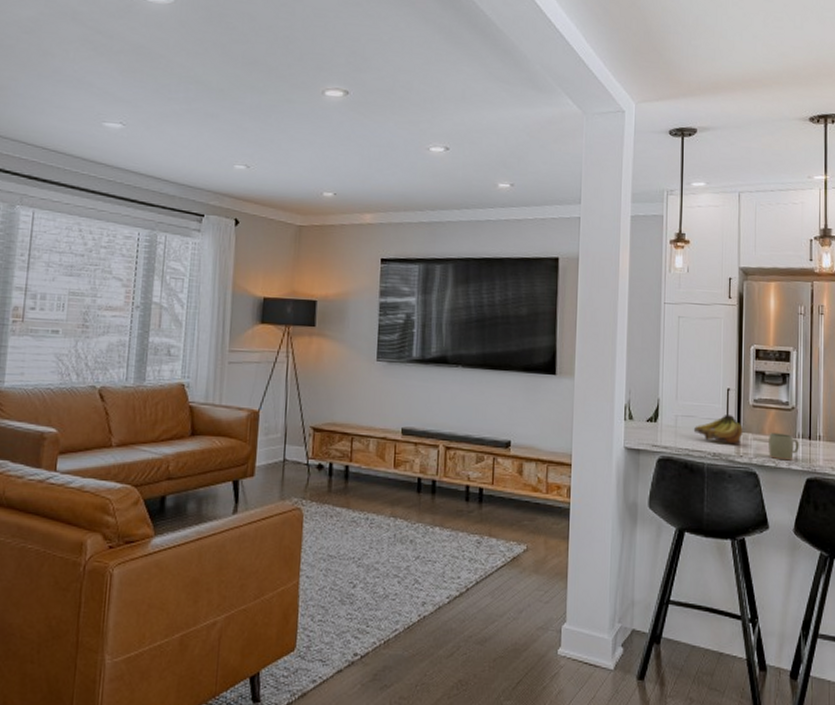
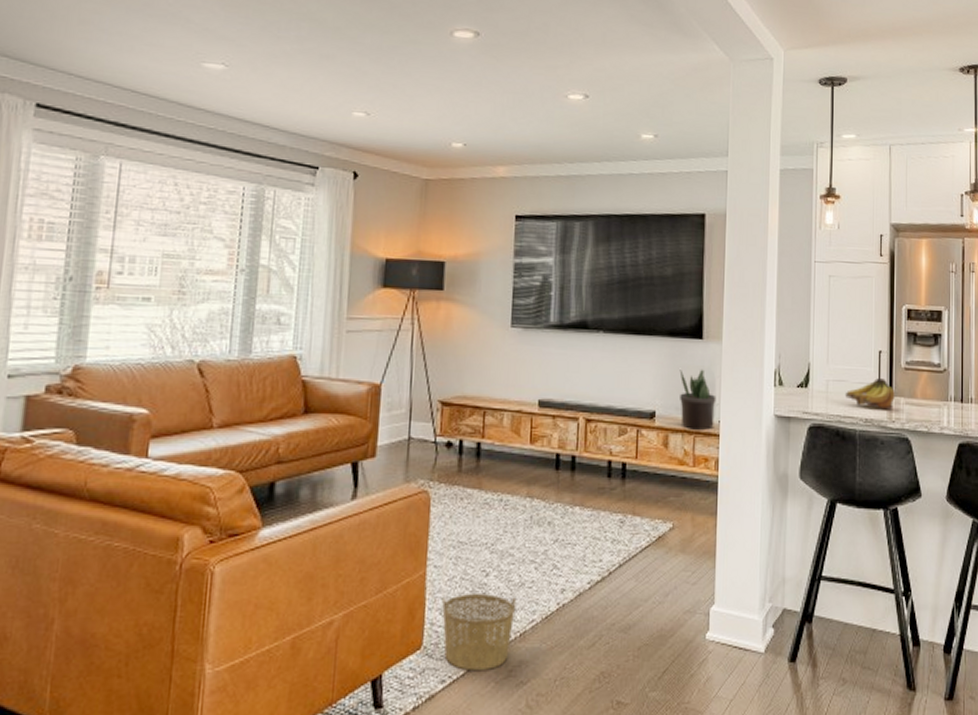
basket: none [313,603,381,674] -> present [442,594,517,672]
planter: none [533,402,569,459] -> present [679,369,717,430]
mug: present [769,433,799,461] -> none [921,396,951,425]

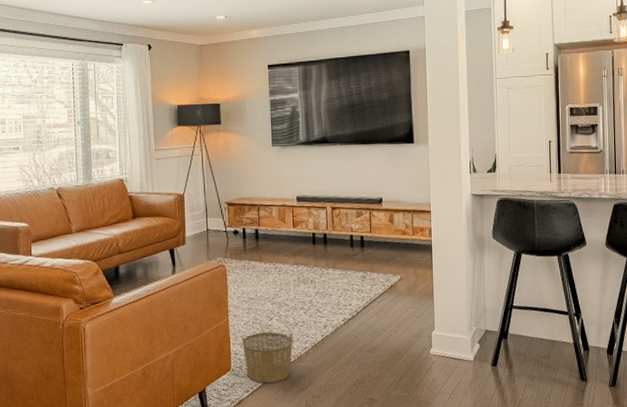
planter: present [679,369,717,430] -> none [398,165,427,209]
fruit: present [845,378,896,410] -> none [524,161,564,184]

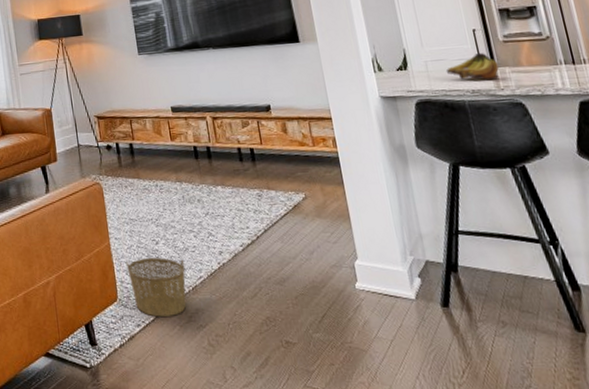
fruit: none [524,161,564,184] -> present [446,53,500,81]

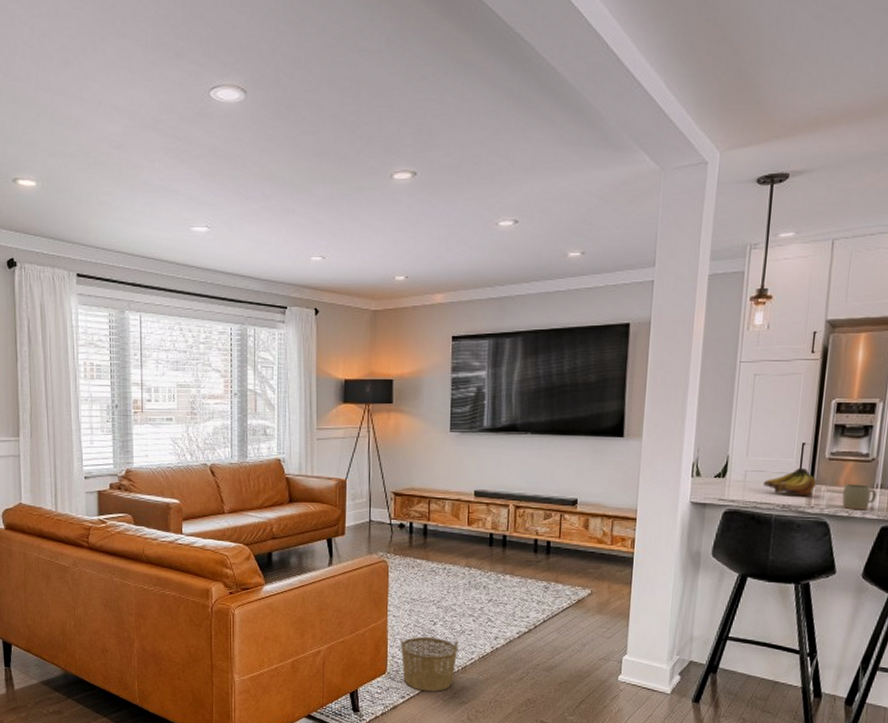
mug: none [527,62,564,88] -> present [842,484,877,510]

